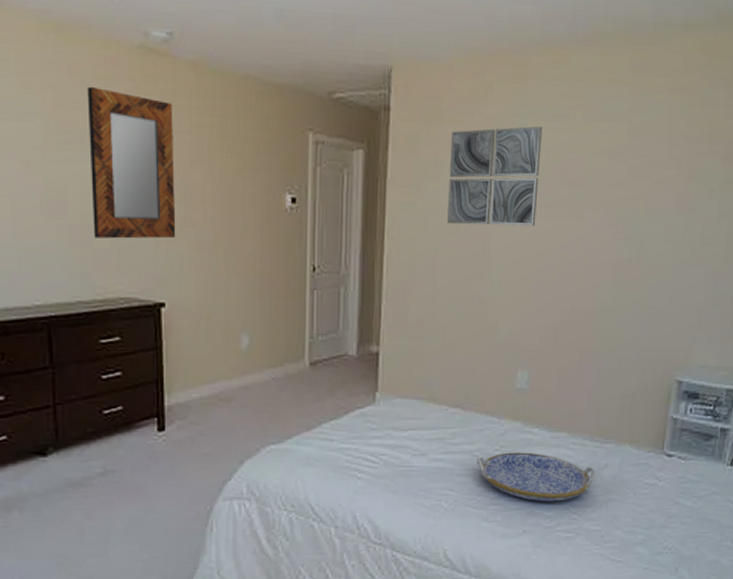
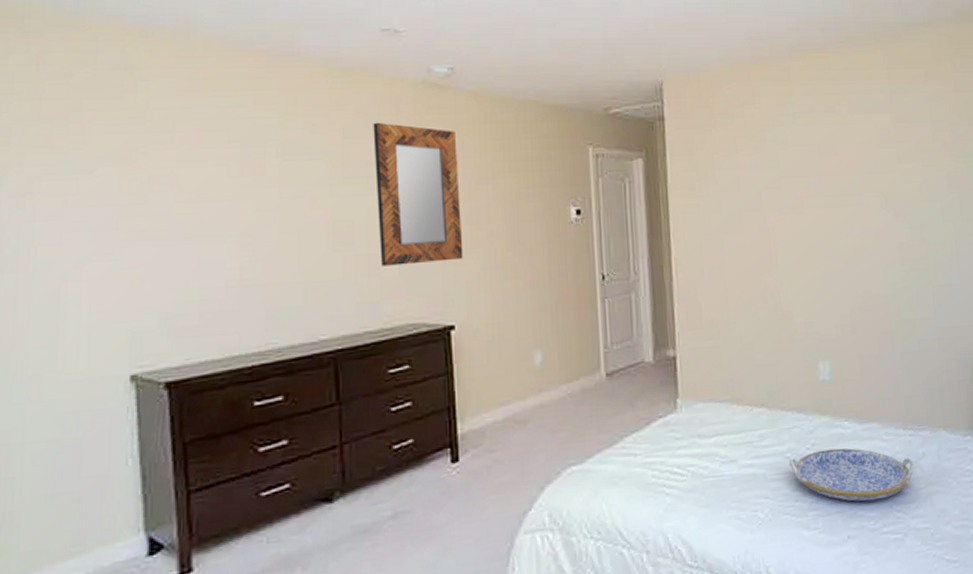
wall art: present [448,126,542,226] -> none [725,122,817,222]

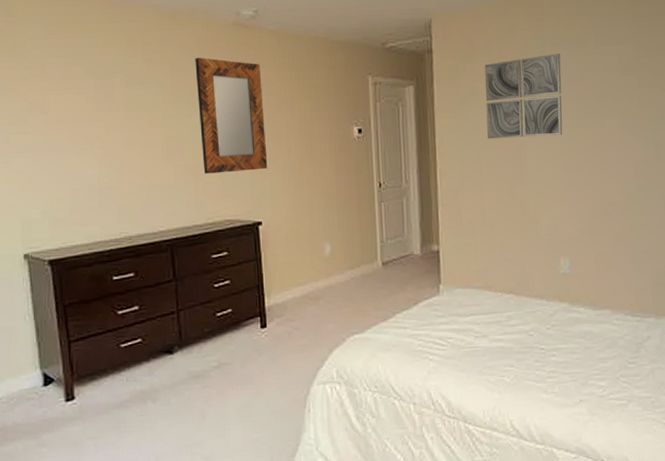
wall art: none [725,122,817,222] -> present [485,53,563,139]
serving tray: present [789,448,915,502] -> none [532,329,640,373]

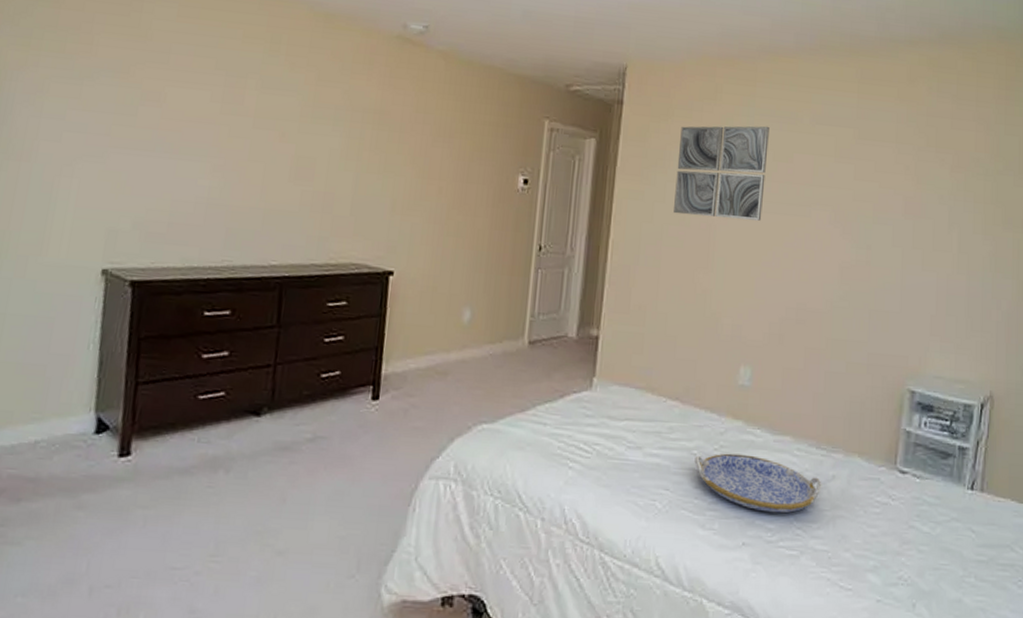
home mirror: present [195,57,268,174] -> none [335,68,421,210]
serving tray: none [532,329,640,373] -> present [694,453,822,514]

